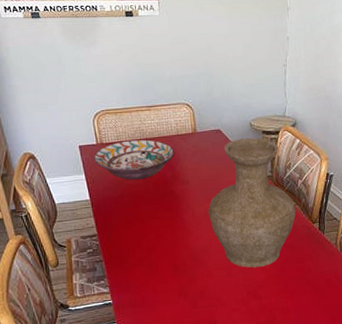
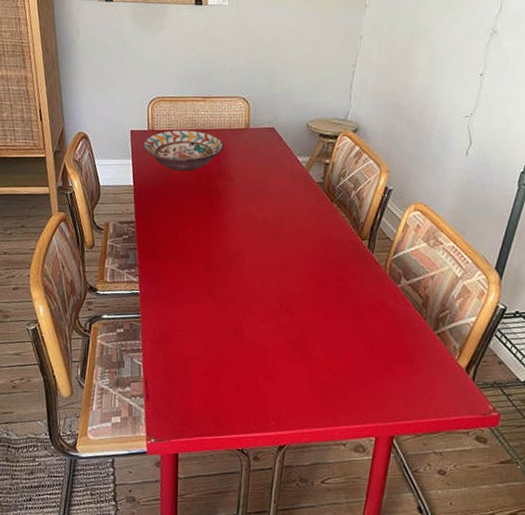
vase: present [208,138,296,268] -> none [249,139,345,280]

